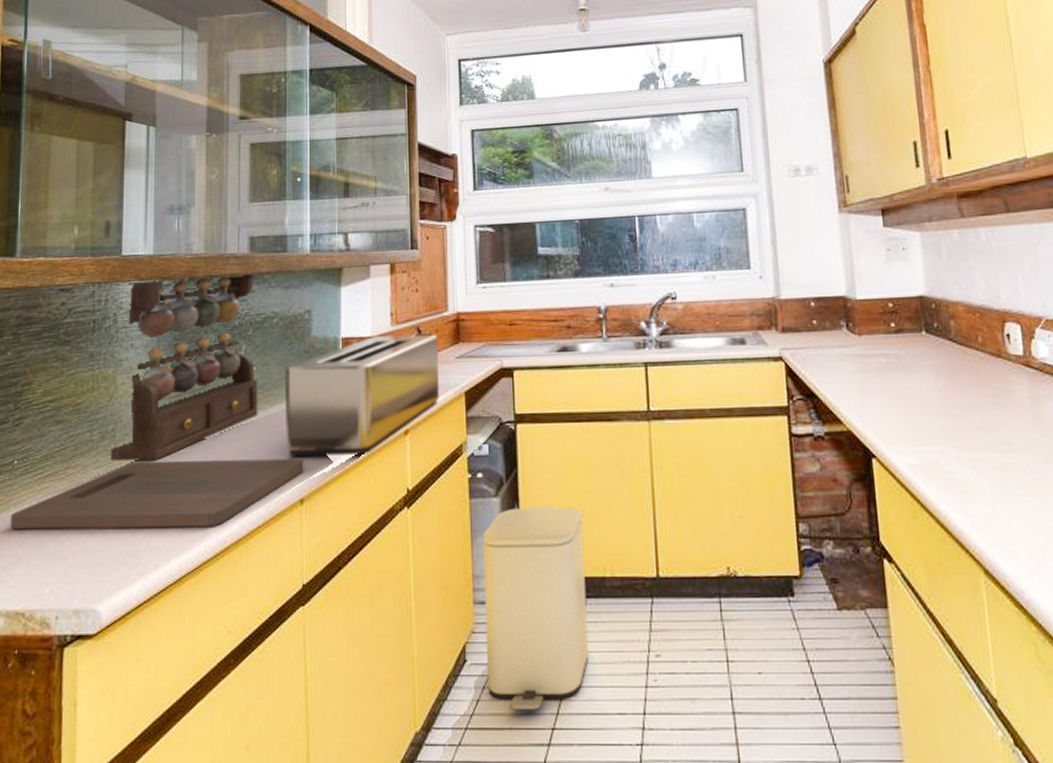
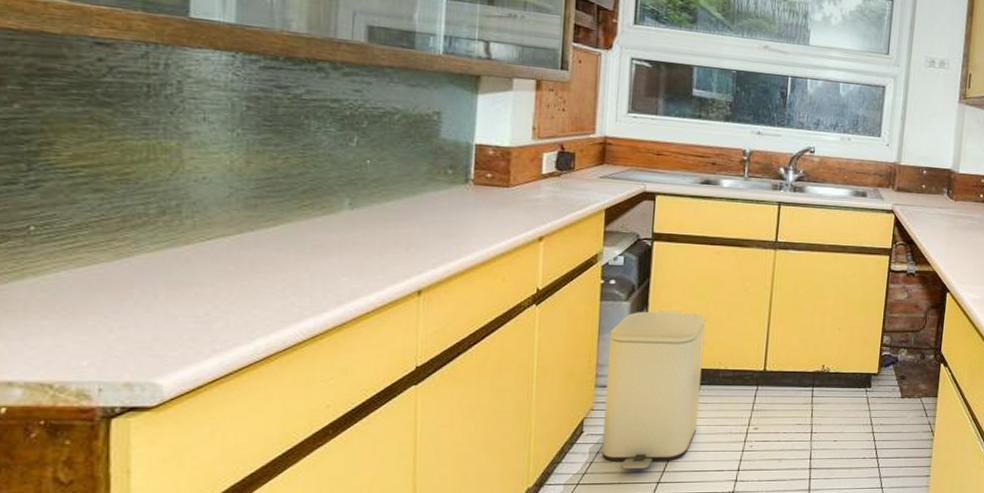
cutting board: present [10,458,304,530] -> none [26,240,424,311]
spice rack: present [110,273,258,461] -> none [173,49,375,242]
toaster: present [284,334,439,457] -> none [403,147,582,255]

